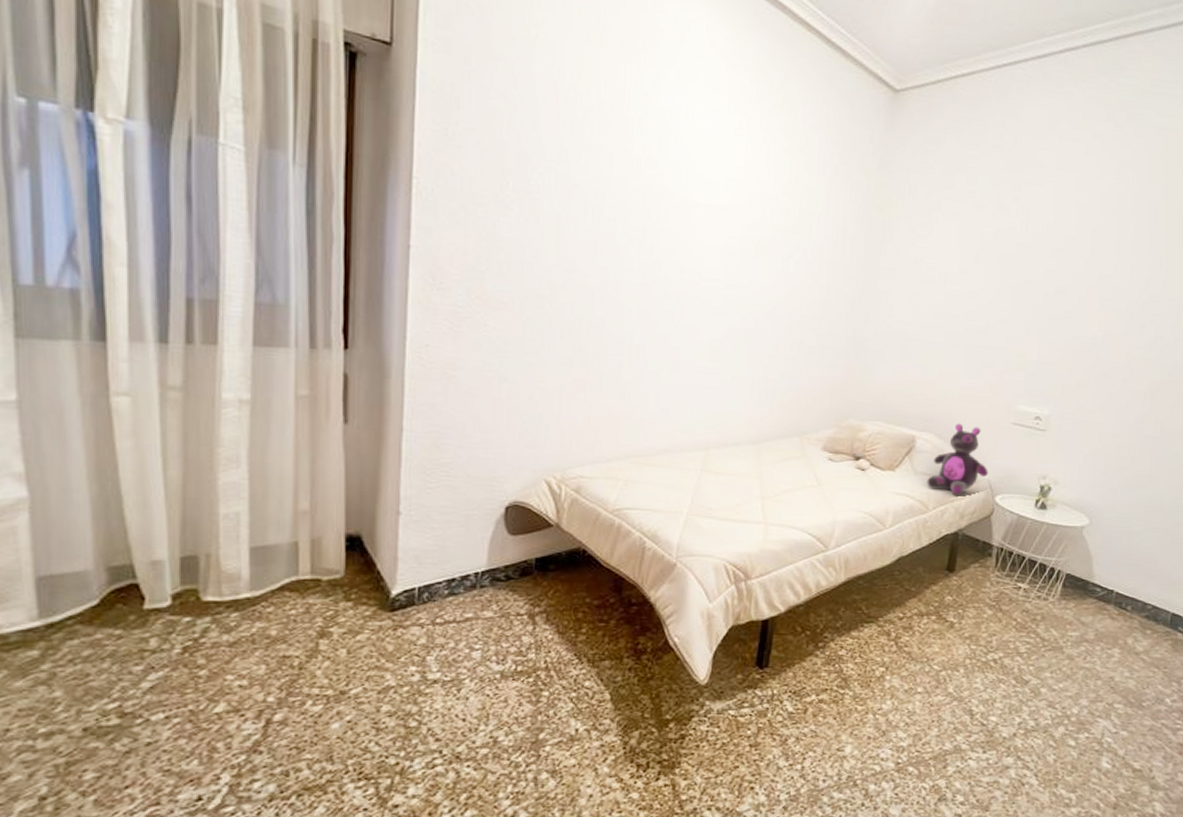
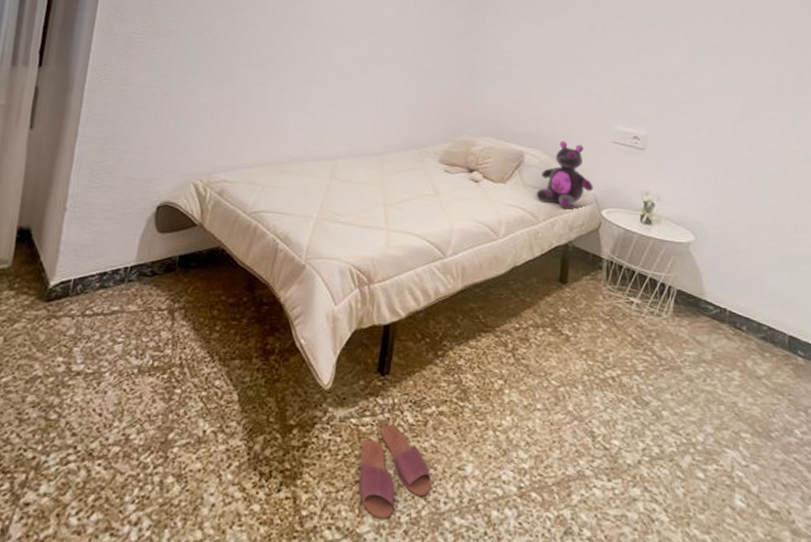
slippers: none [738,713,811,798] -> present [358,423,432,519]

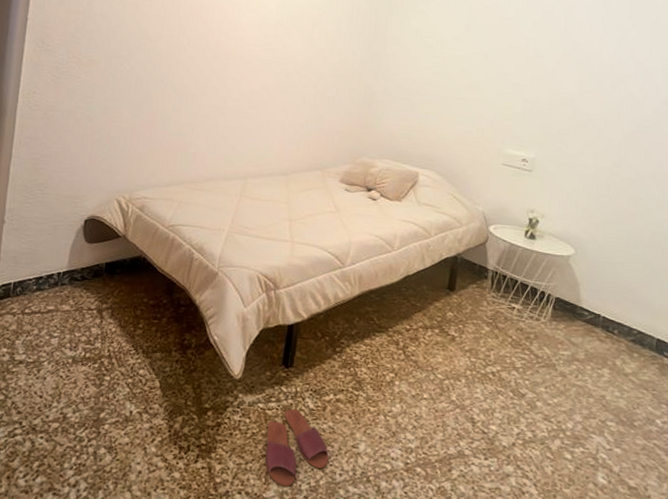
stuffed animal: present [536,140,593,208] -> none [429,163,482,224]

